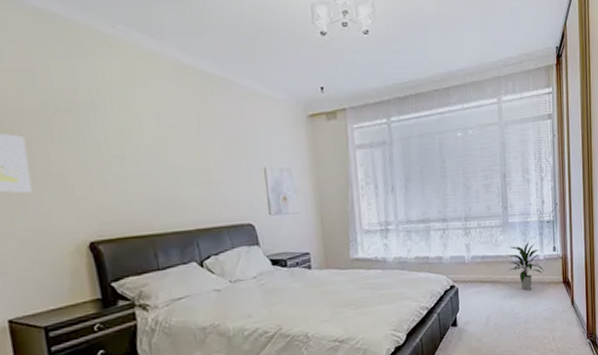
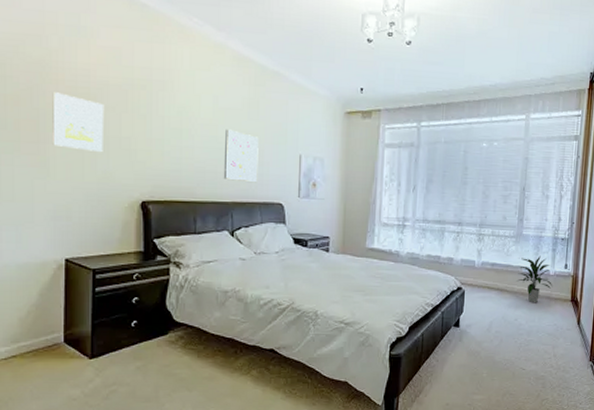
wall art: none [175,149,221,206] -> present [223,129,259,183]

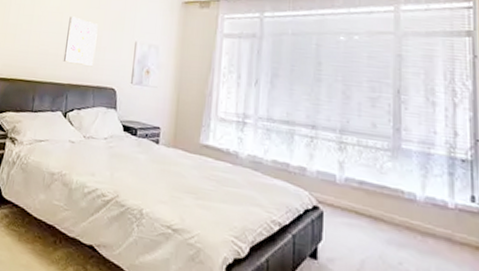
indoor plant: present [516,256,553,303] -> none [397,178,455,245]

